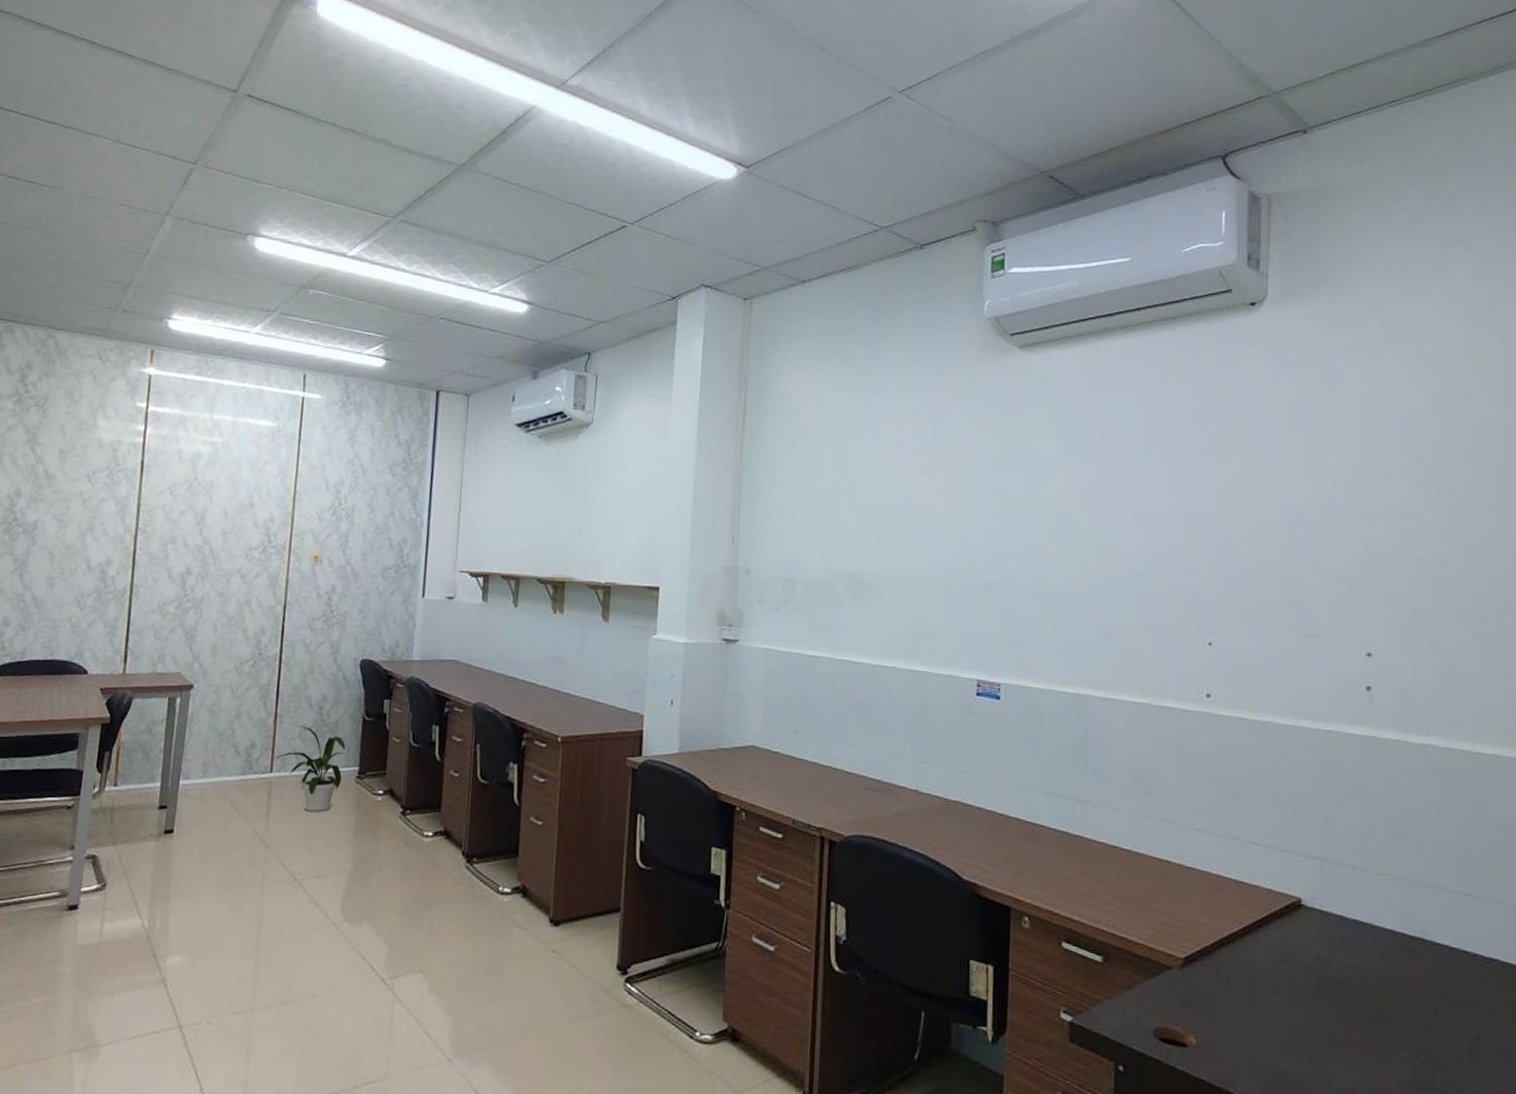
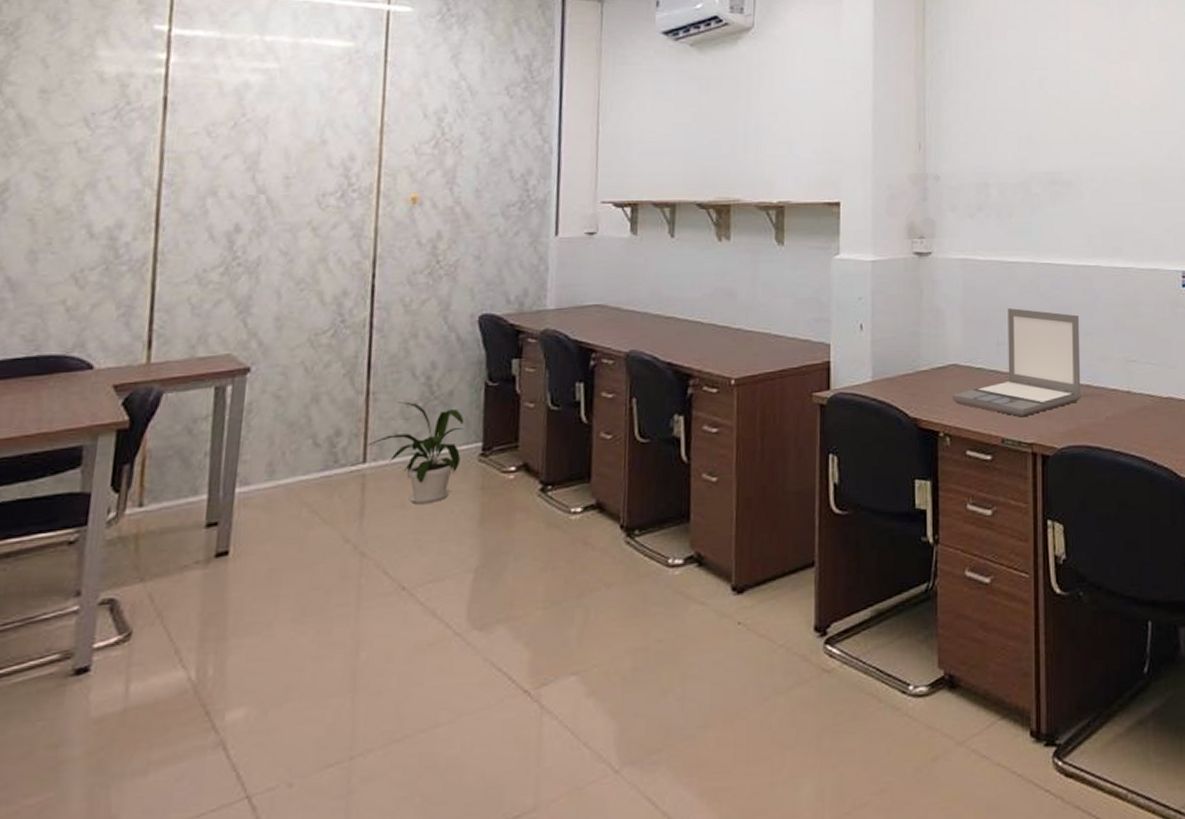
laptop: none [749,699,873,803] -> present [951,308,1081,418]

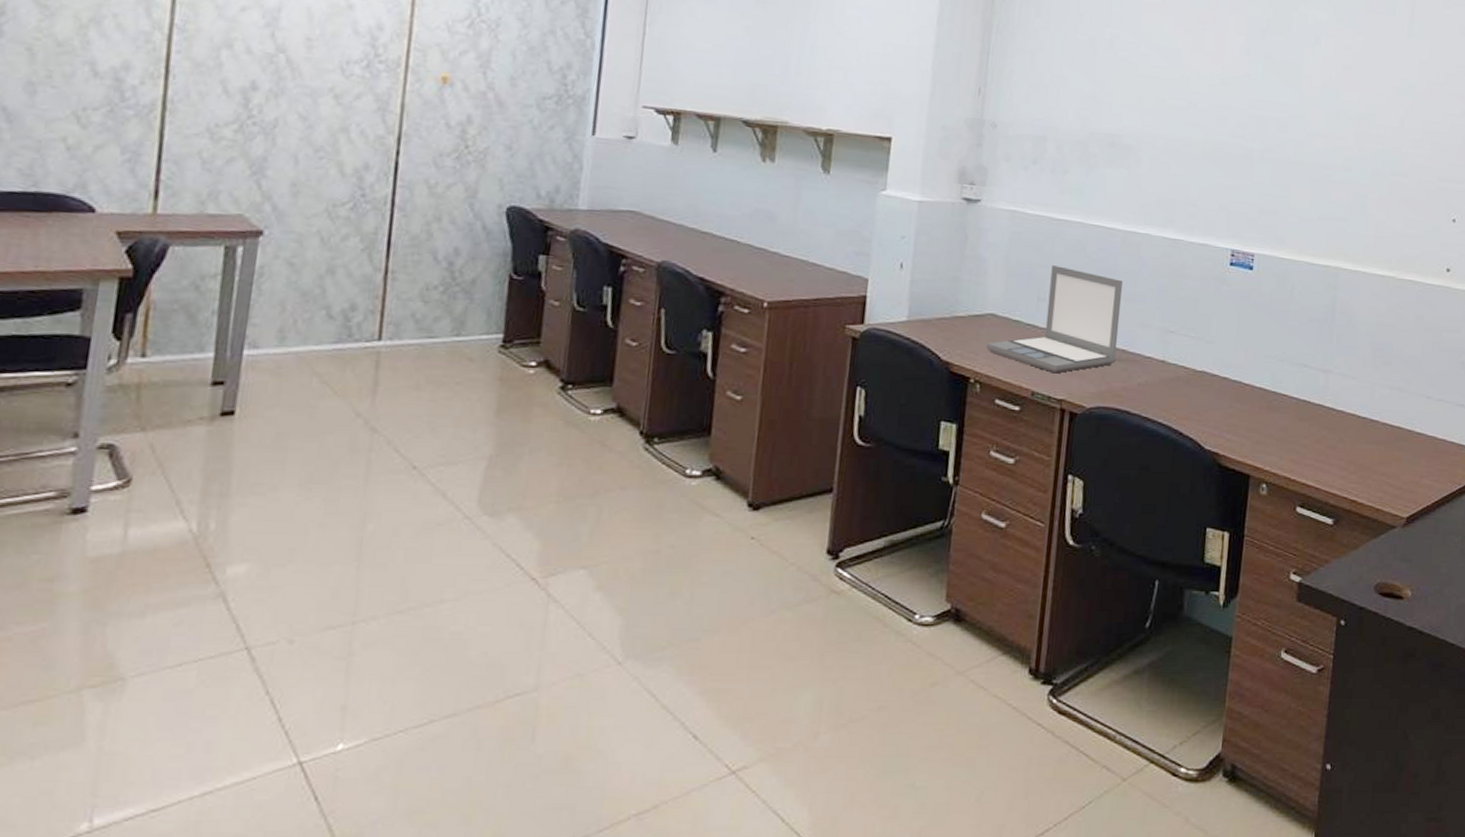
house plant: present [365,401,464,505] -> none [381,284,486,389]

